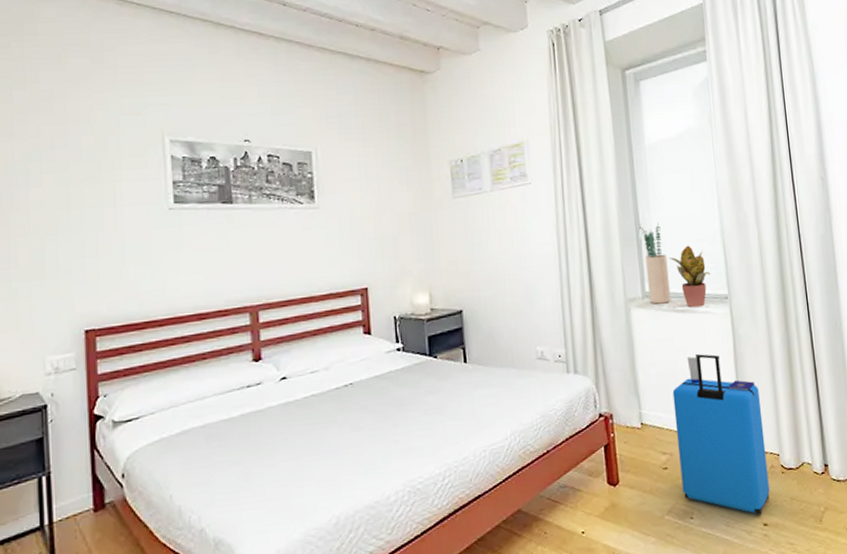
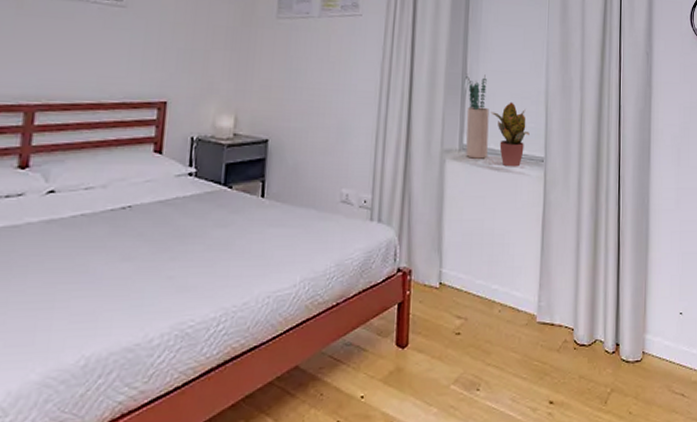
suitcase: present [672,353,770,515] -> none [472,215,562,392]

